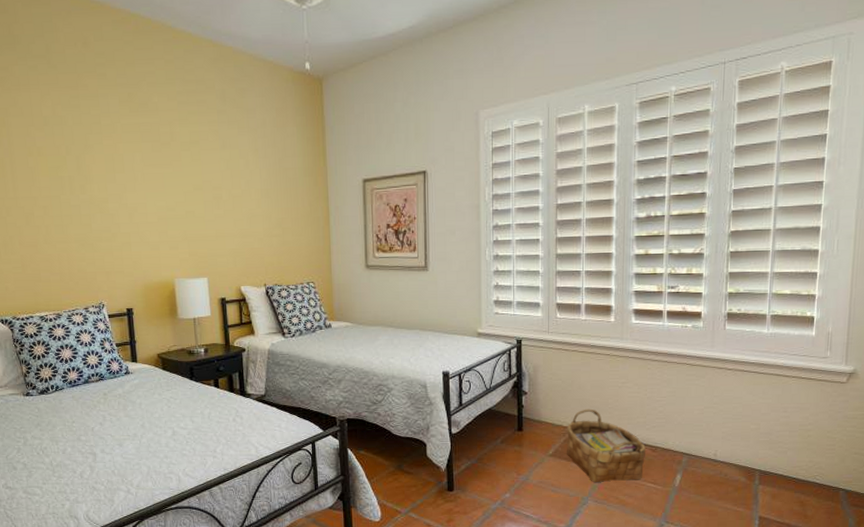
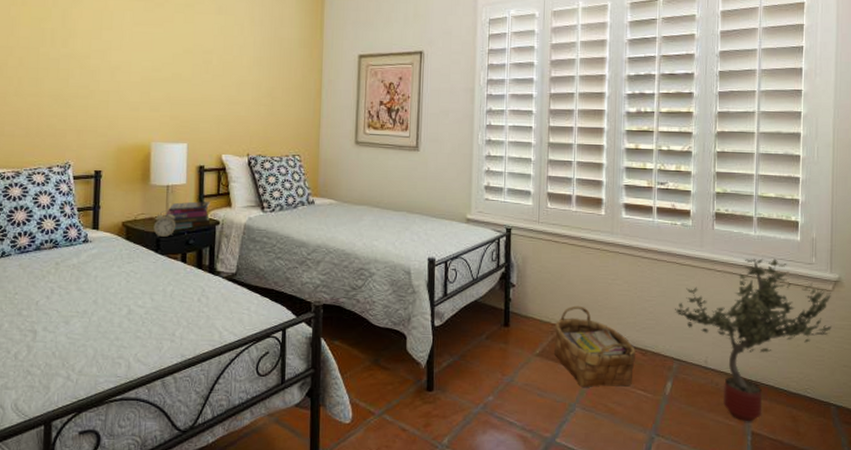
alarm clock: none [186,341,206,367] -> present [153,210,176,238]
books: none [195,330,237,358] -> present [165,200,211,230]
potted tree: none [685,354,845,508] -> present [675,258,832,422]

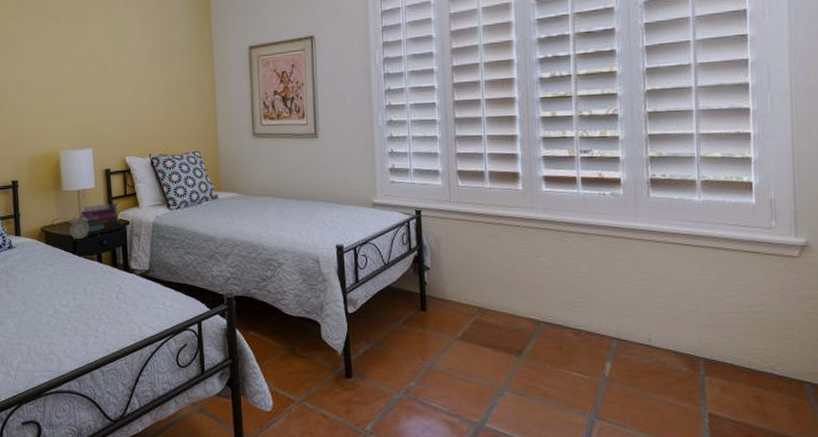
woven basket: present [553,305,635,387] -> none [476,286,568,370]
potted tree: present [675,258,832,422] -> none [609,225,800,403]

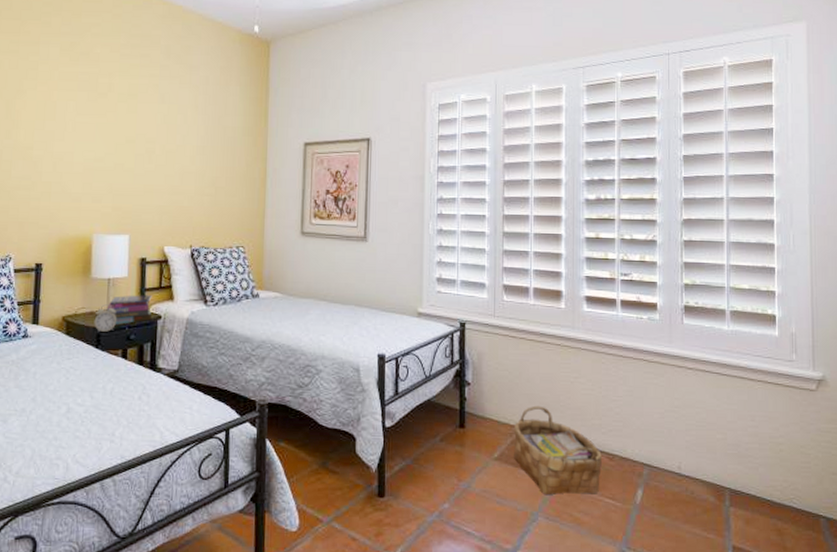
woven basket: none [476,286,568,370] -> present [513,405,602,495]

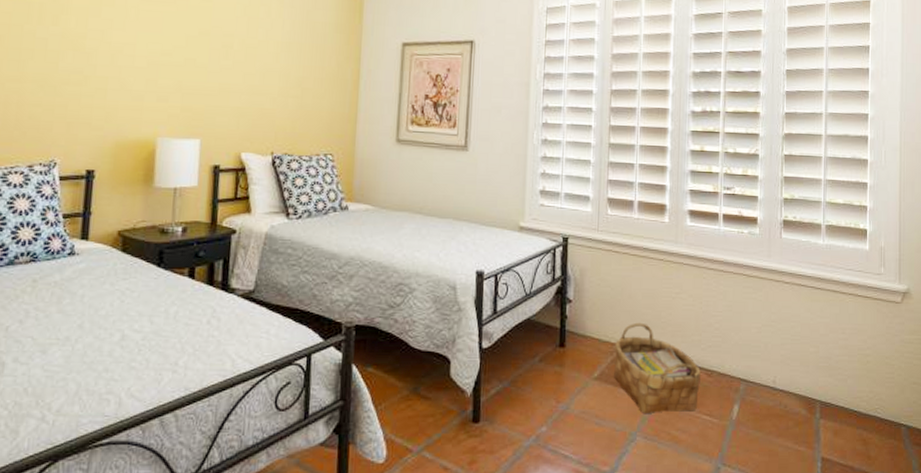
alarm clock: present [94,304,117,333] -> none [156,217,184,249]
books: present [106,294,152,324] -> none [171,206,226,240]

